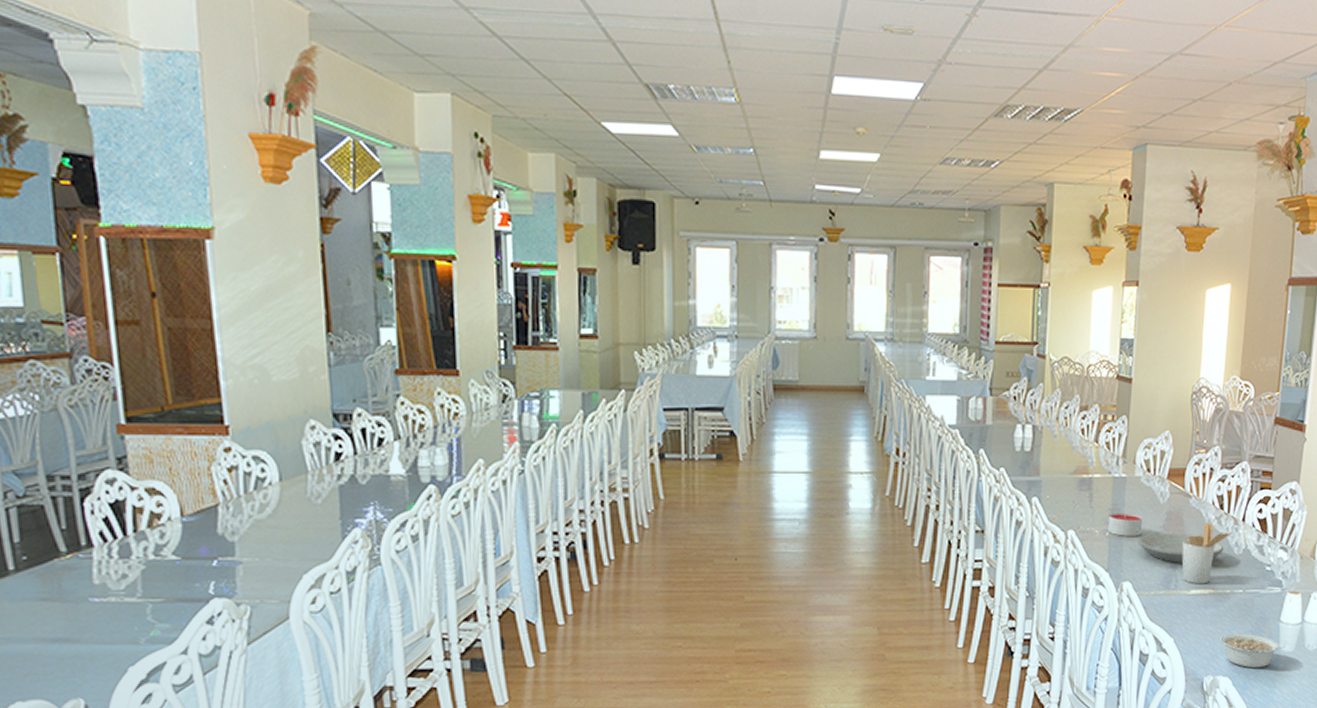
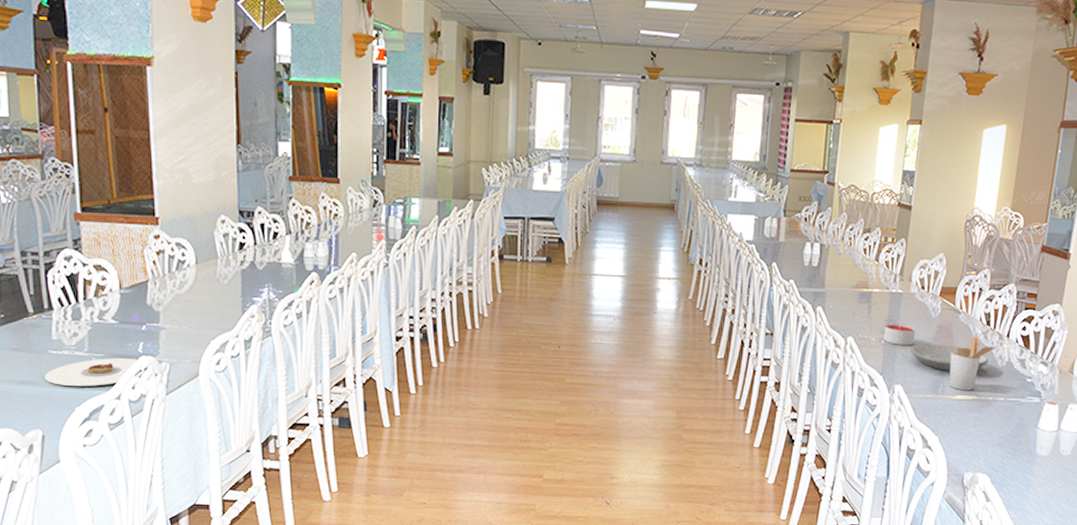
plate: none [84,602,217,641] -> present [44,358,143,386]
legume: present [1220,633,1285,668] -> none [981,436,1041,469]

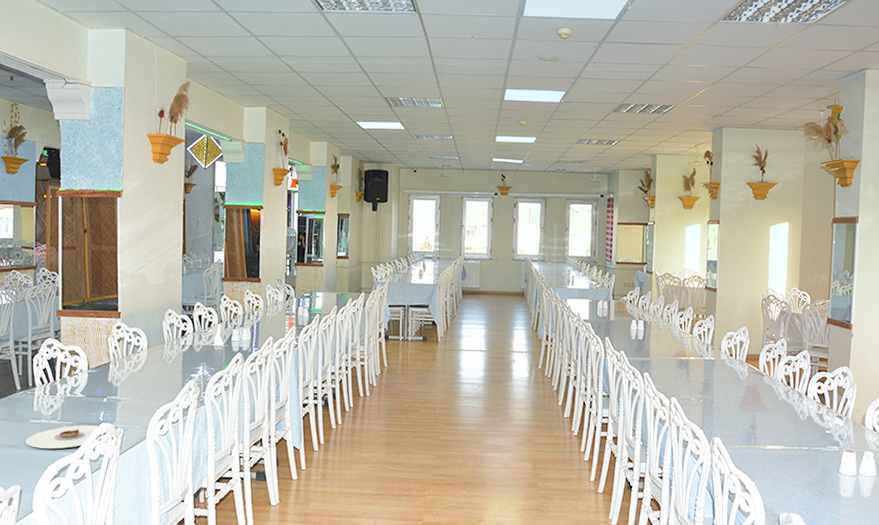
candle: present [883,323,915,345] -> none [701,385,727,404]
plate: present [910,344,989,371] -> none [725,403,792,425]
utensil holder: present [949,336,998,391] -> none [759,395,798,442]

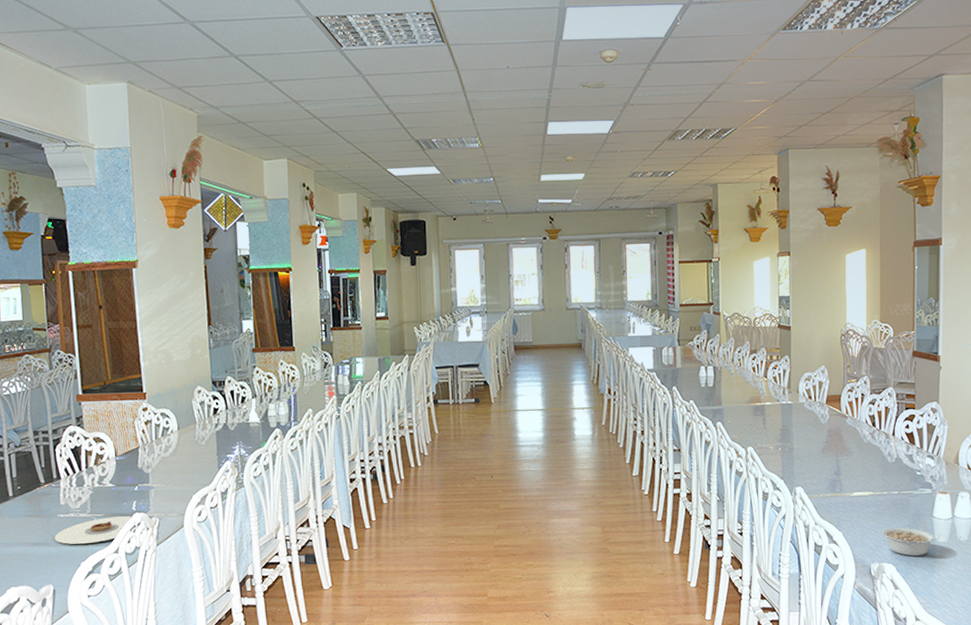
legume: none [792,481,844,509] -> present [882,527,939,557]

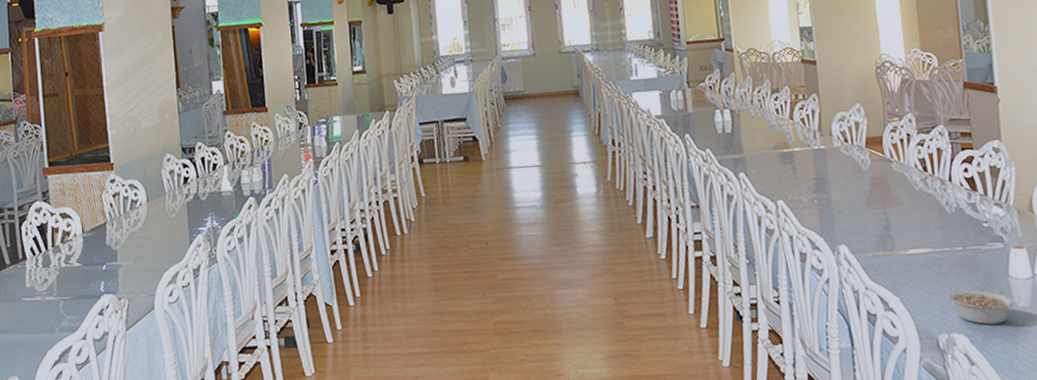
plate: present [54,516,137,544] -> none [19,298,105,331]

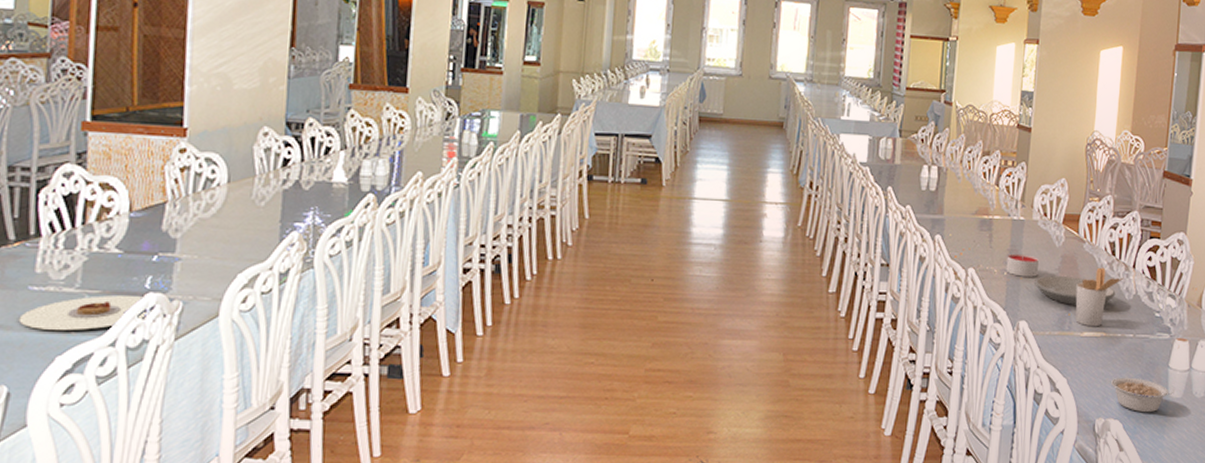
plate: none [19,298,105,331] -> present [18,295,148,330]
candle: none [814,181,849,203] -> present [1006,253,1039,277]
plate: none [847,197,936,225] -> present [1034,276,1116,305]
utensil holder: none [891,184,942,244] -> present [1075,267,1124,327]

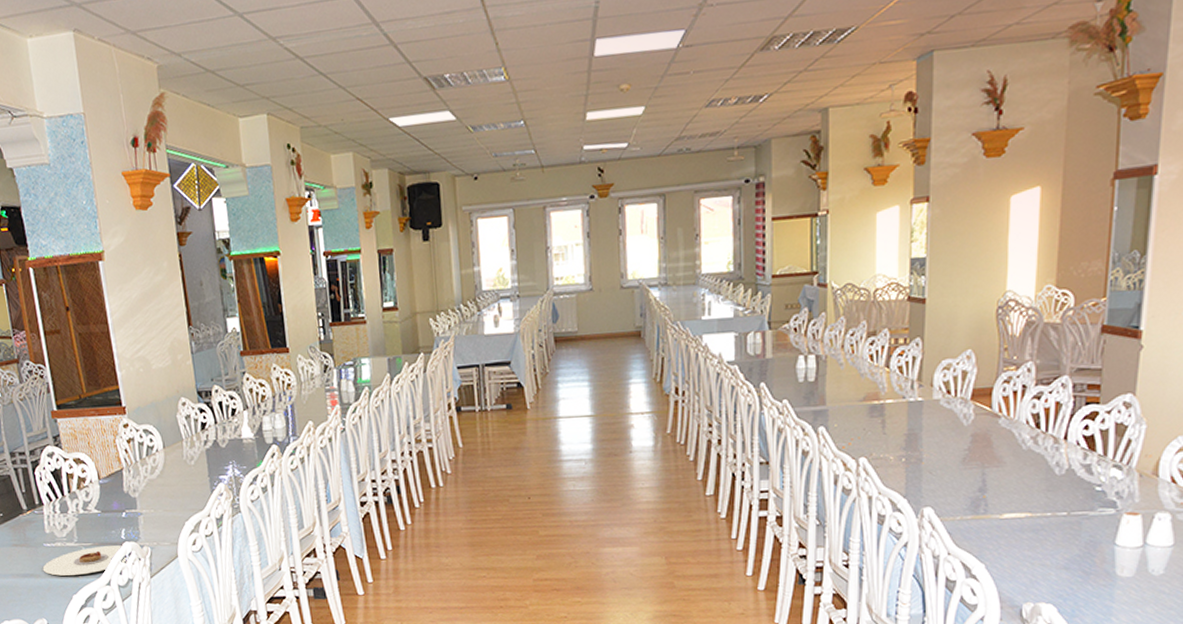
candle: present [1006,253,1039,277] -> none [904,437,943,462]
plate: present [1034,276,1116,305] -> none [940,456,1043,487]
utensil holder: present [1075,267,1124,327] -> none [991,442,1053,508]
legume: present [1111,377,1173,413] -> none [1041,558,1122,595]

